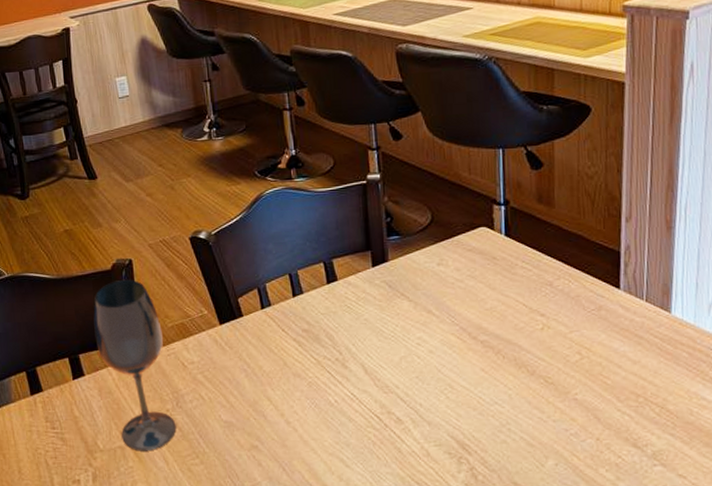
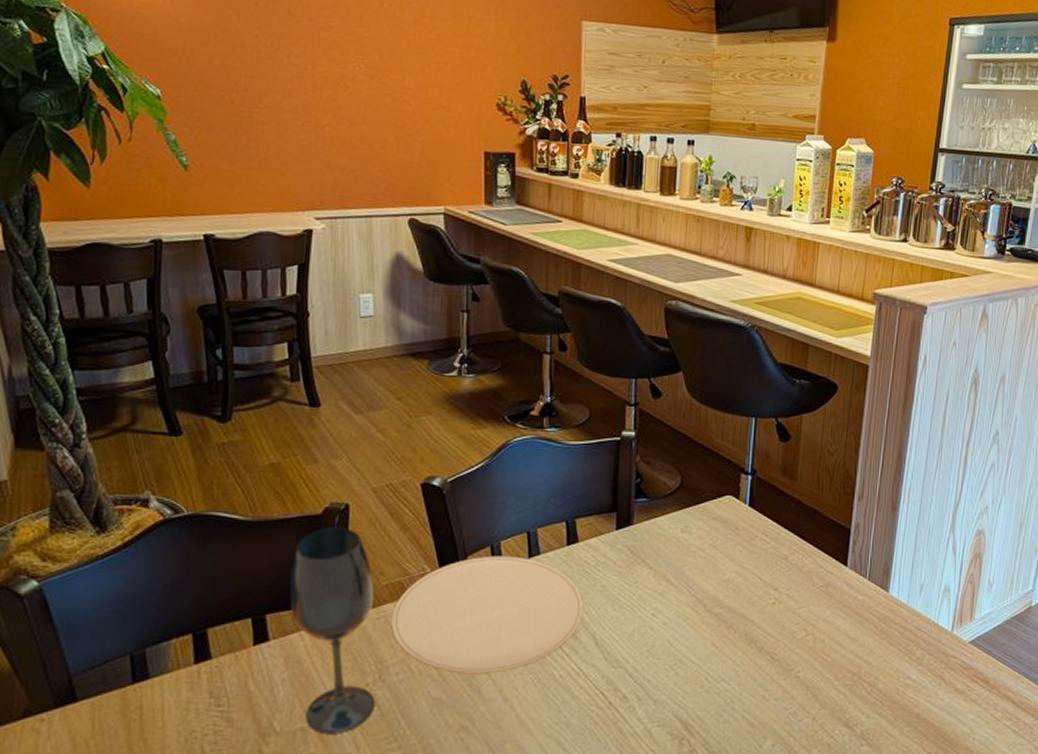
plate: none [180,296,350,401] -> present [391,556,584,674]

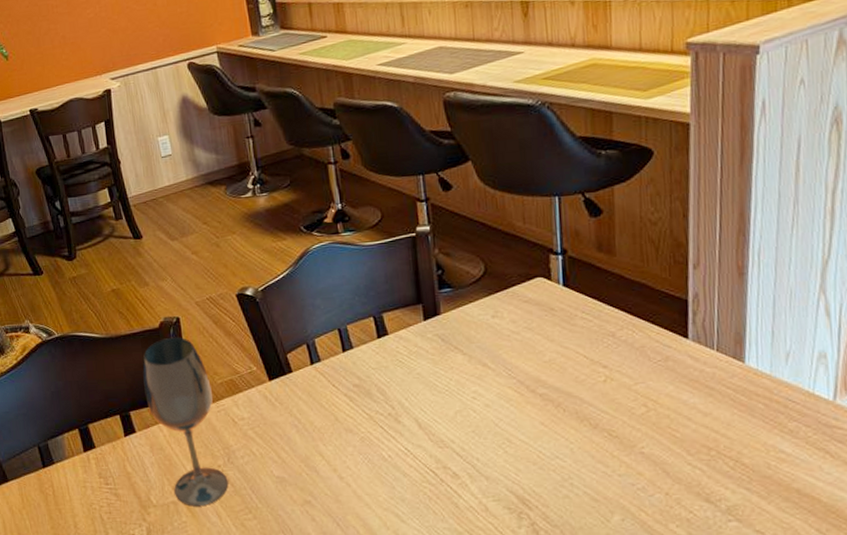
plate: present [391,556,584,674] -> none [230,351,403,456]

